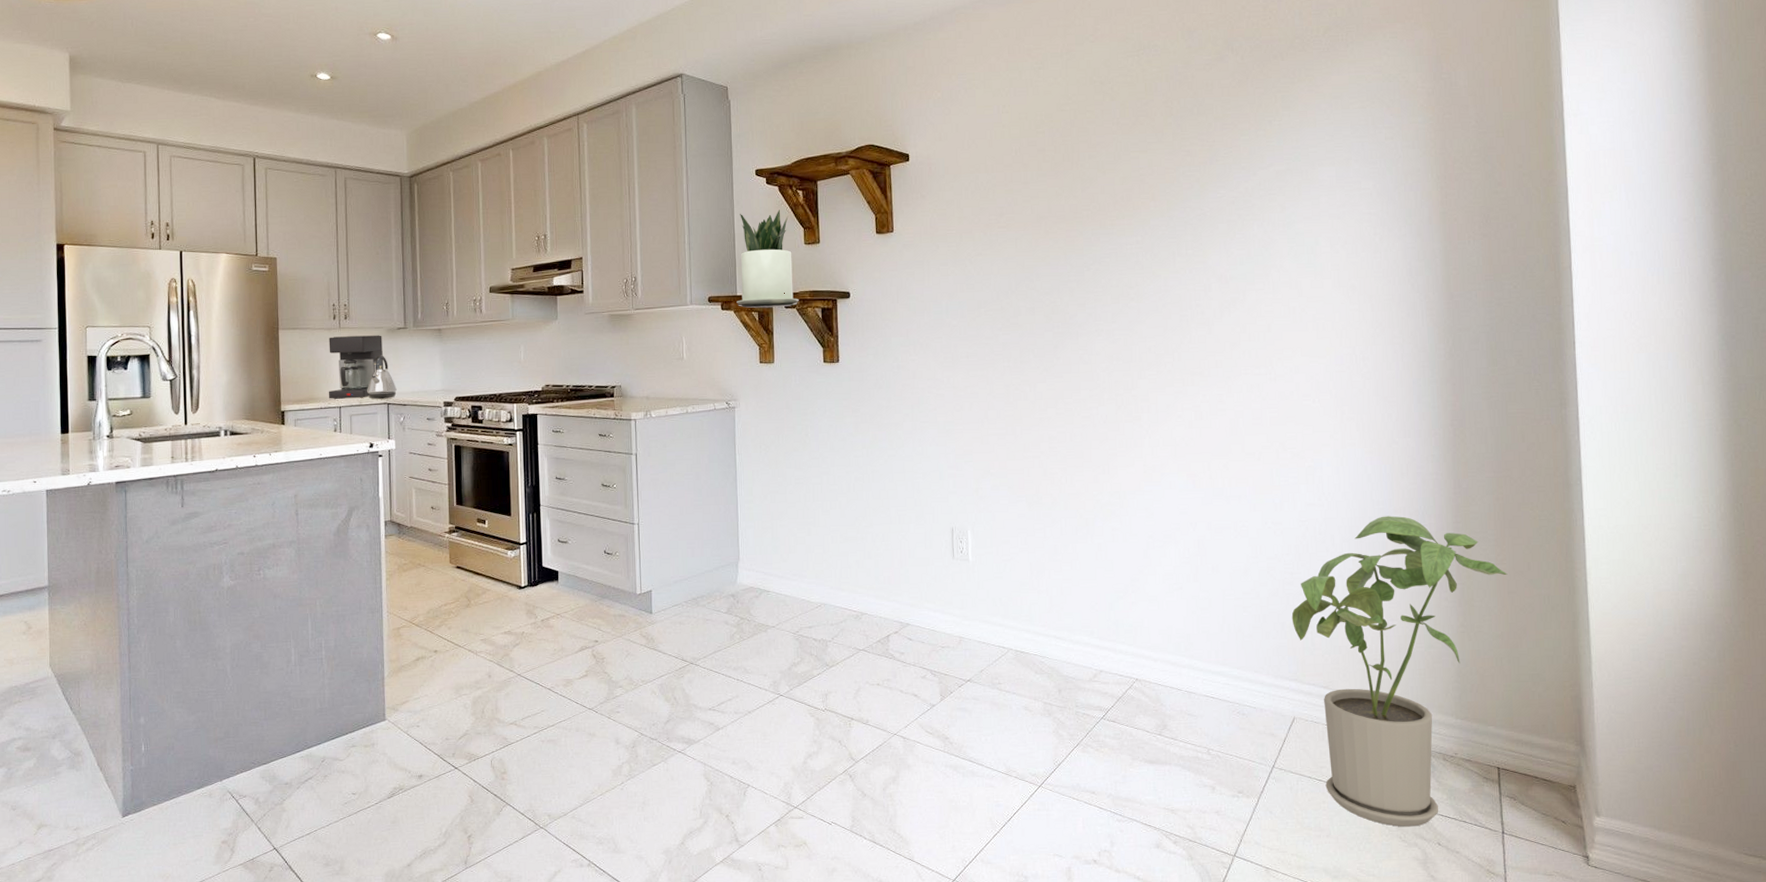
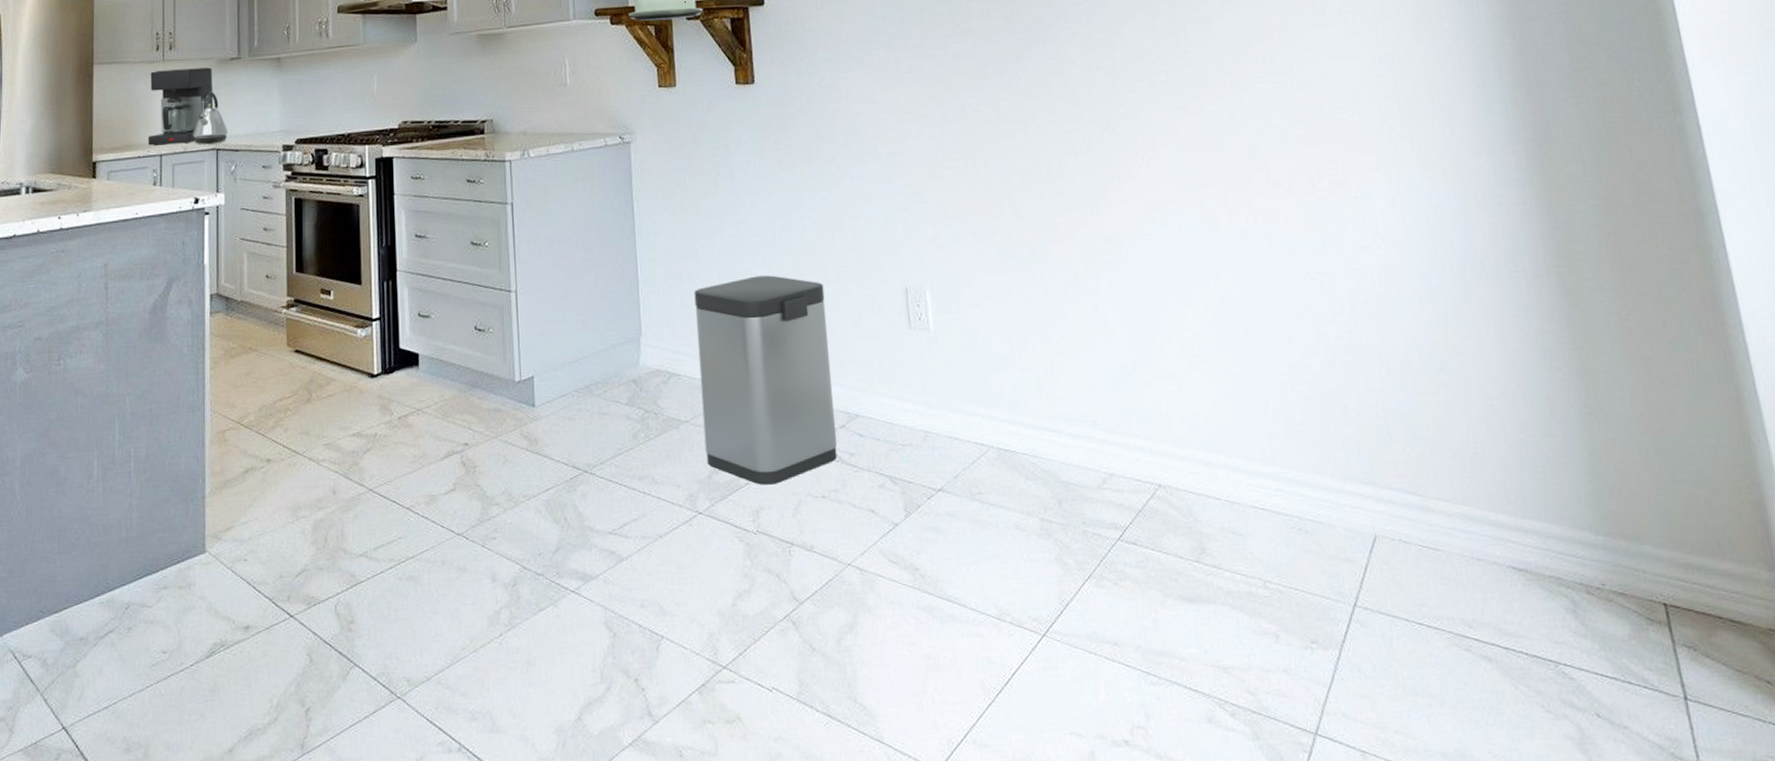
pedal bin: none [783,516,891,675] -> present [694,275,838,485]
house plant: present [1291,516,1508,827] -> none [1355,259,1638,691]

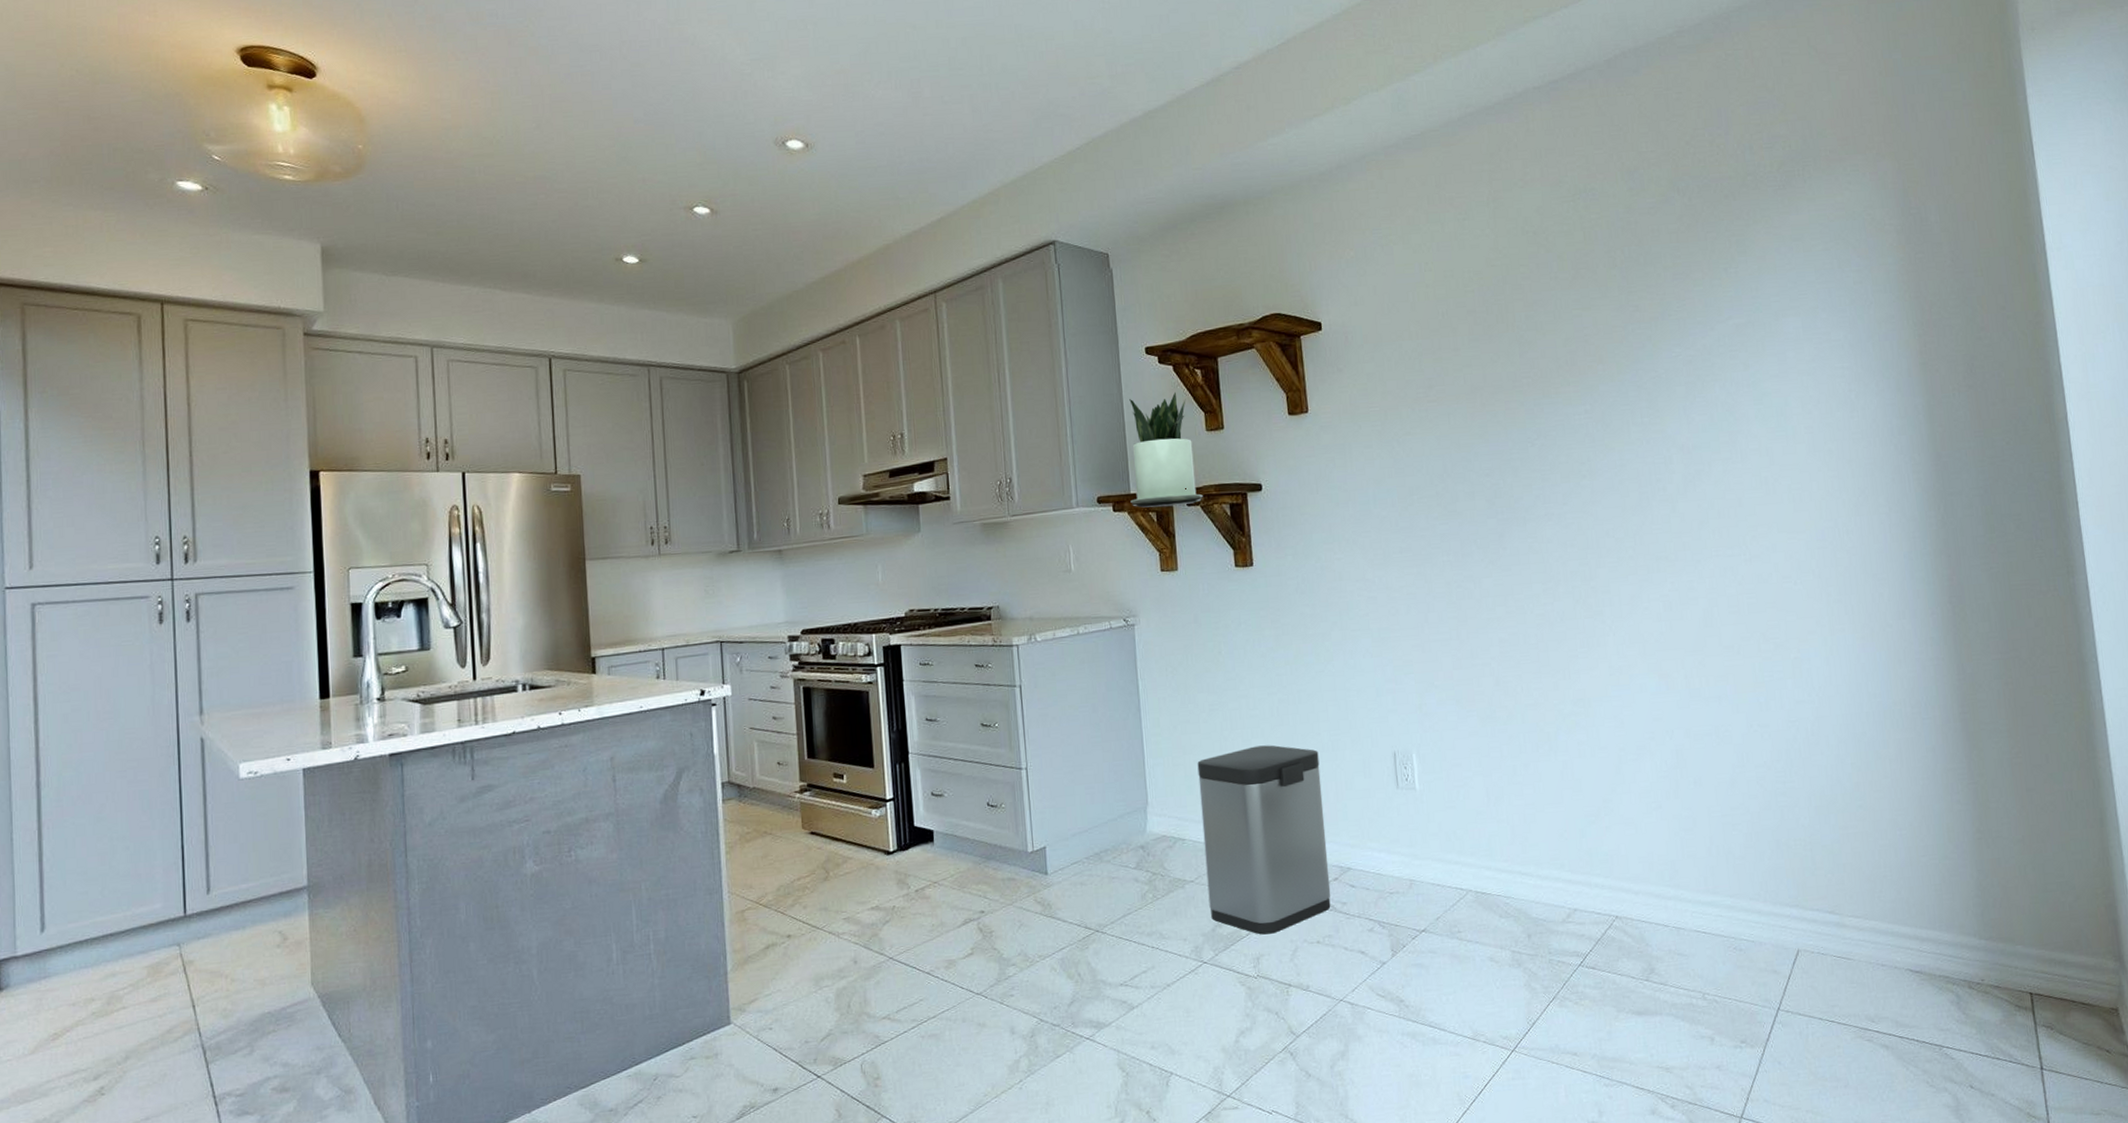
coffee maker: present [148,67,214,146] -> none [646,561,715,640]
kettle: present [192,91,228,145] -> none [694,584,731,638]

